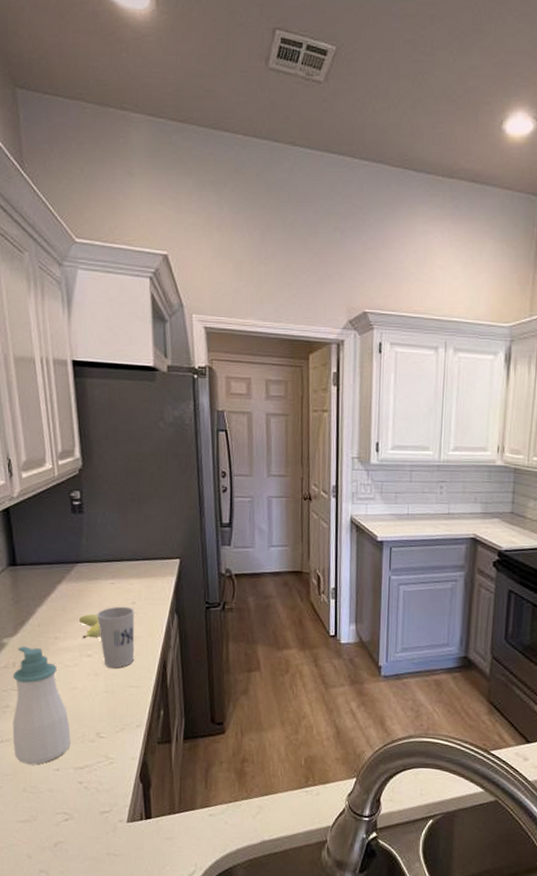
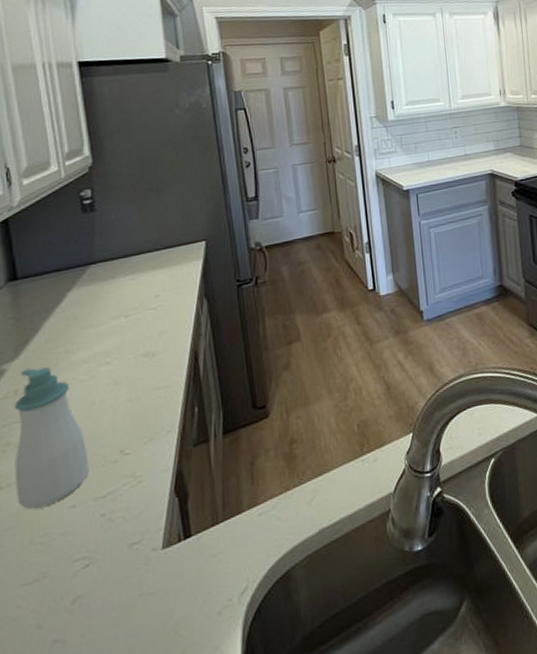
fruit: present [79,614,101,639] -> none [95,316,121,346]
cup: present [96,606,135,668] -> none [114,300,162,372]

